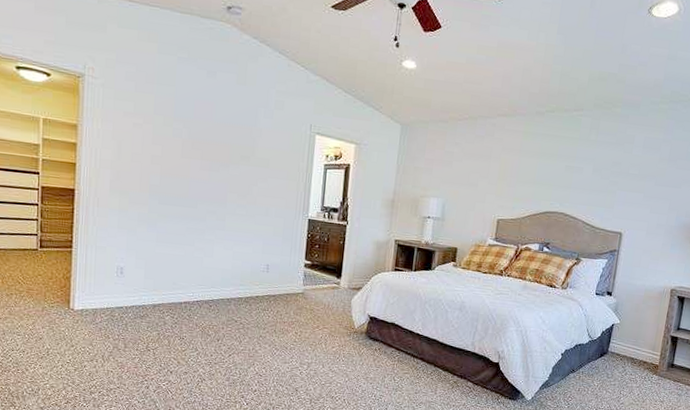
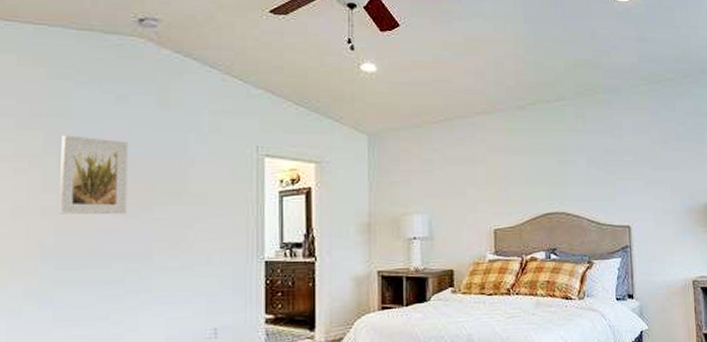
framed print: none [163,100,214,169] -> present [59,135,128,215]

